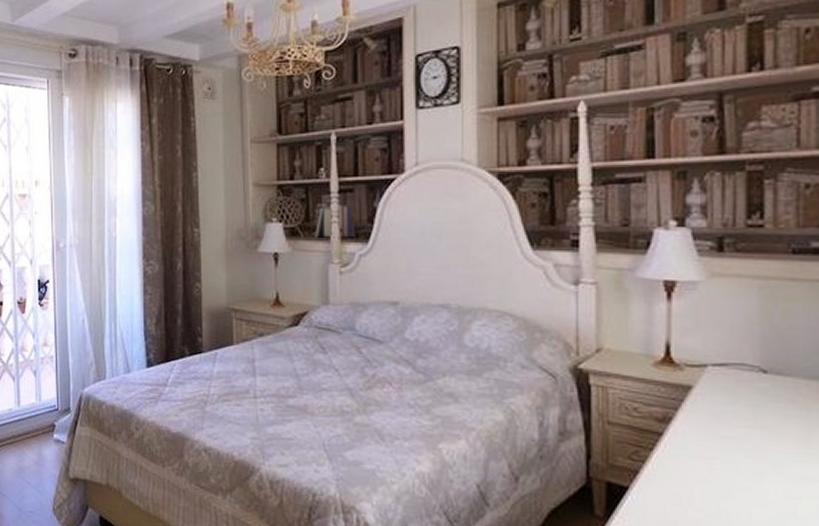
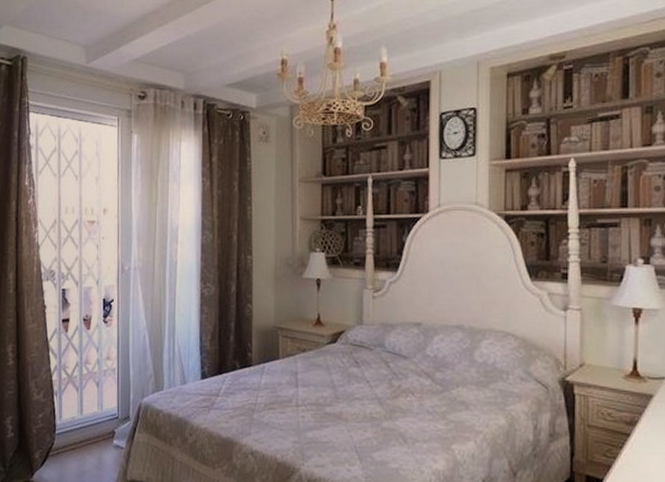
books: present [315,204,355,238] -> none [353,237,387,267]

